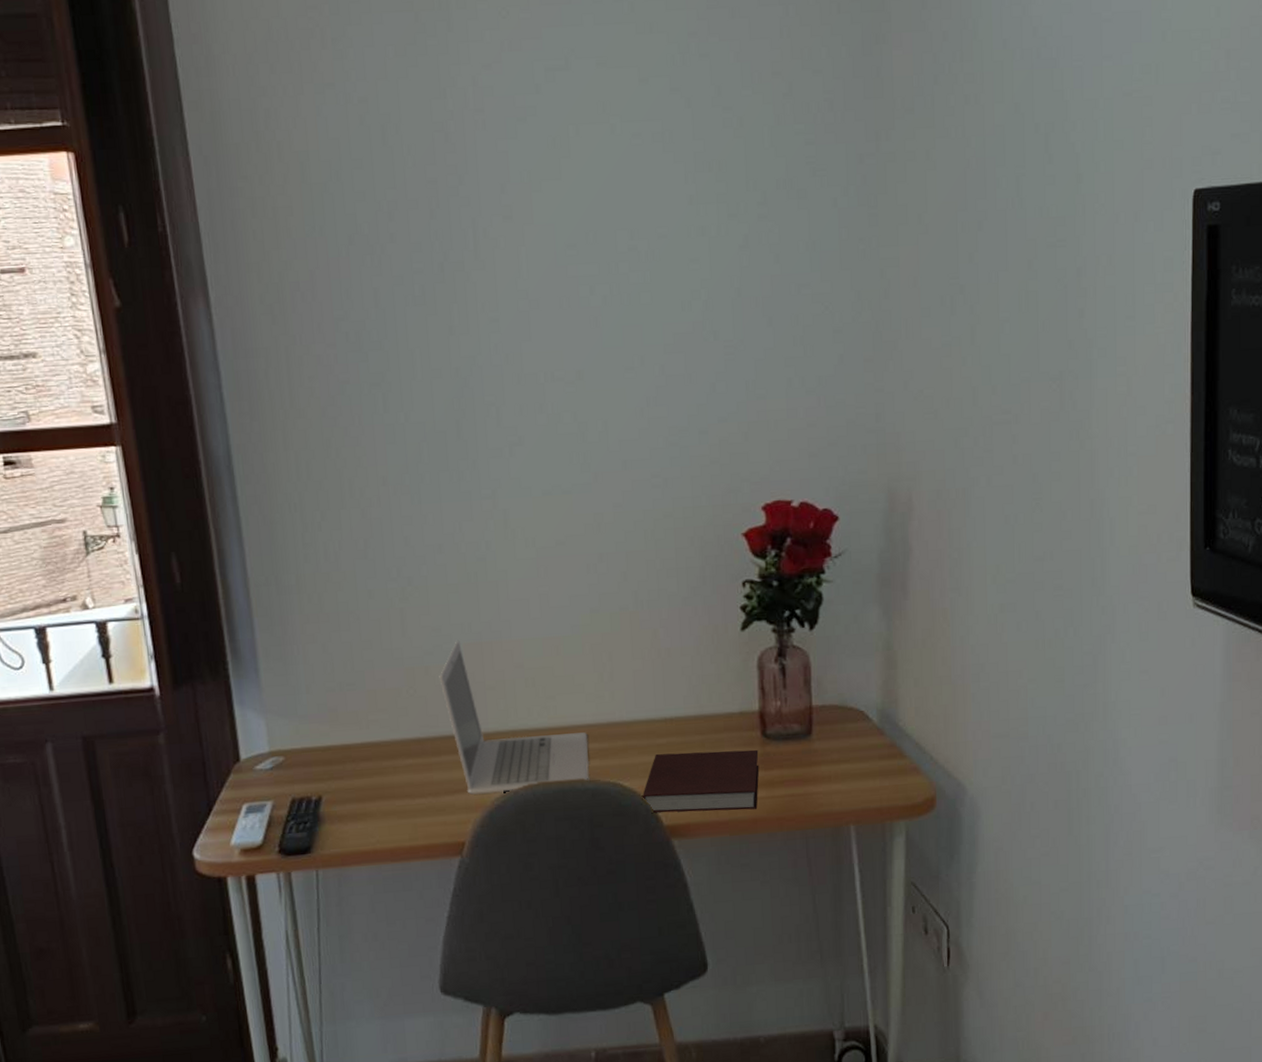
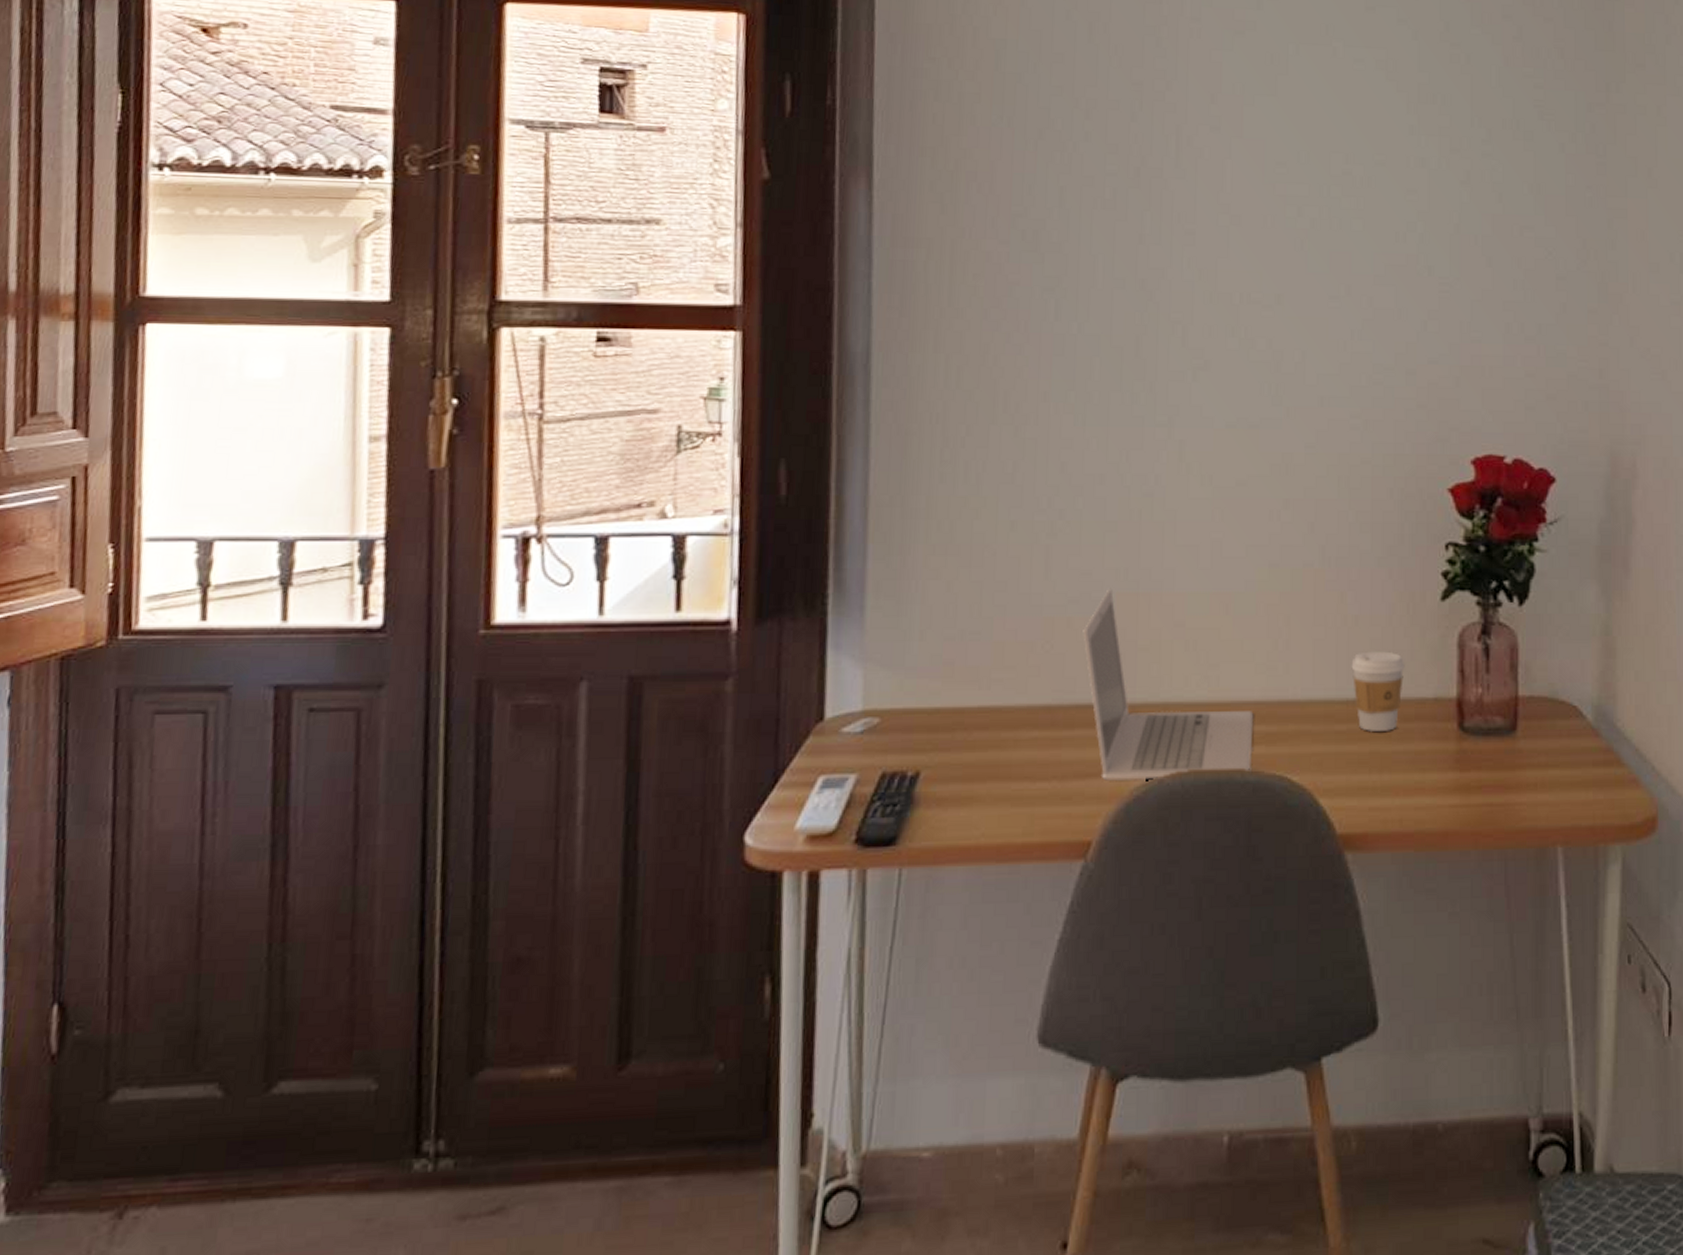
notebook: present [642,749,759,813] -> none [1312,743,1454,820]
coffee cup: none [667,676,713,743] -> present [1351,651,1405,731]

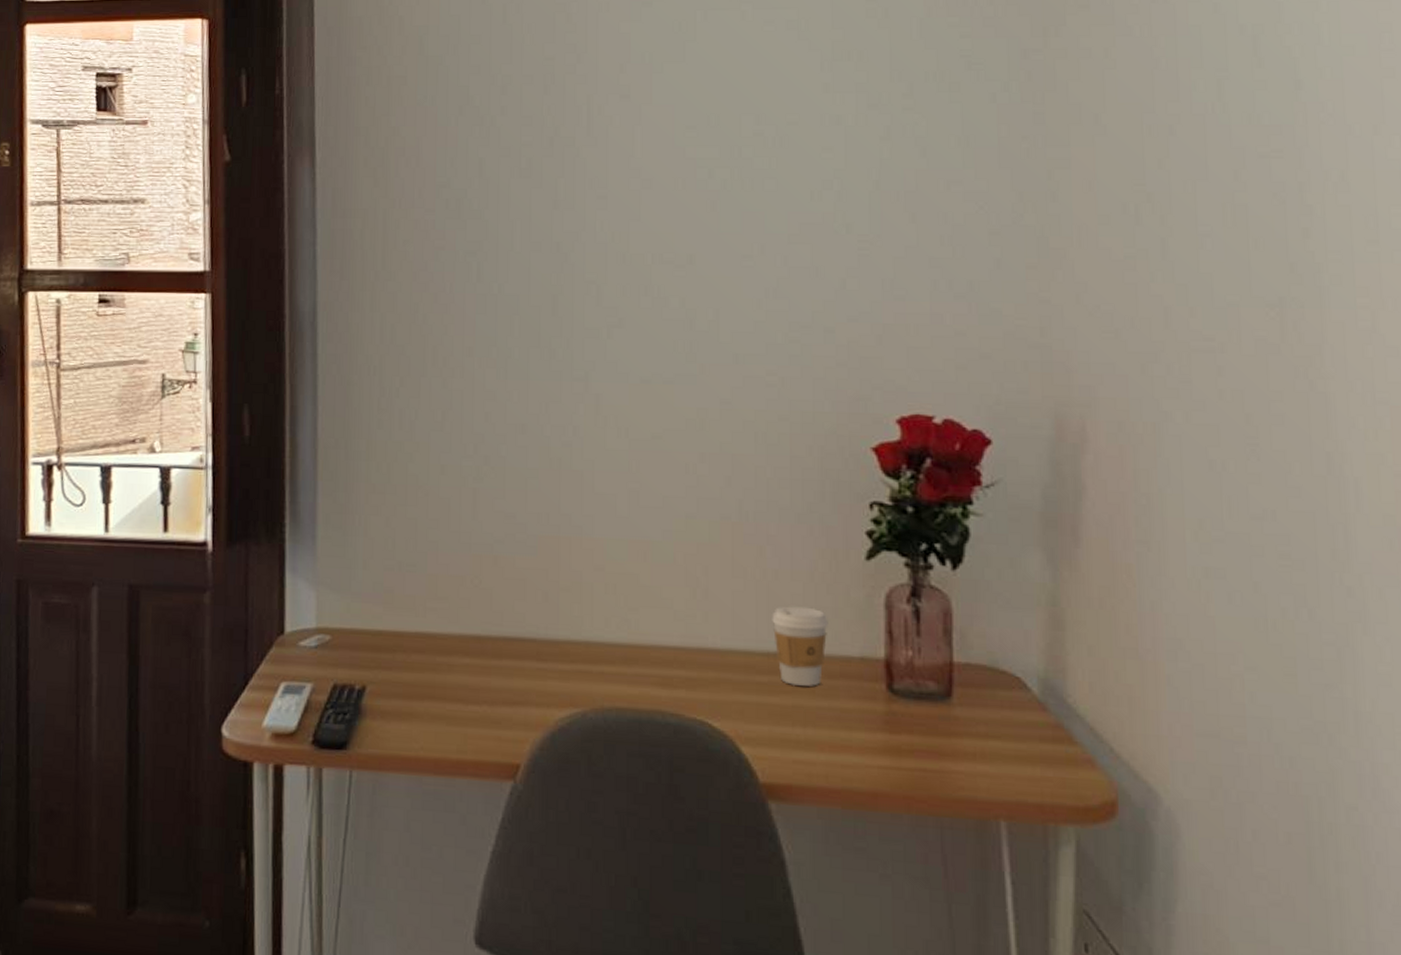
laptop: present [1083,588,1254,781] -> none [508,530,673,715]

